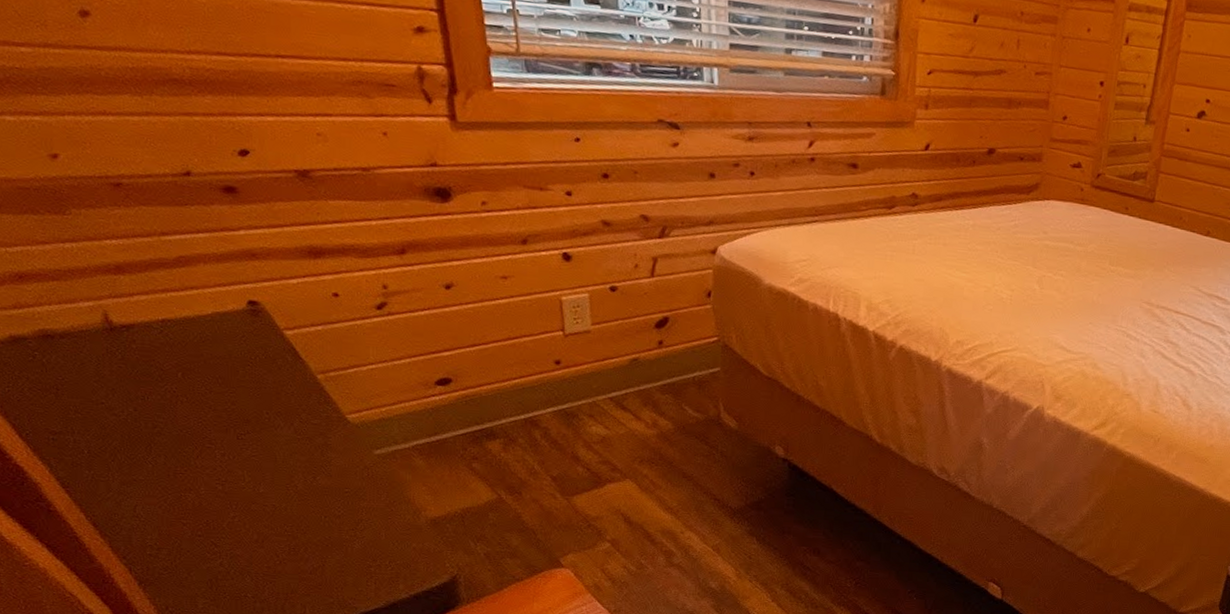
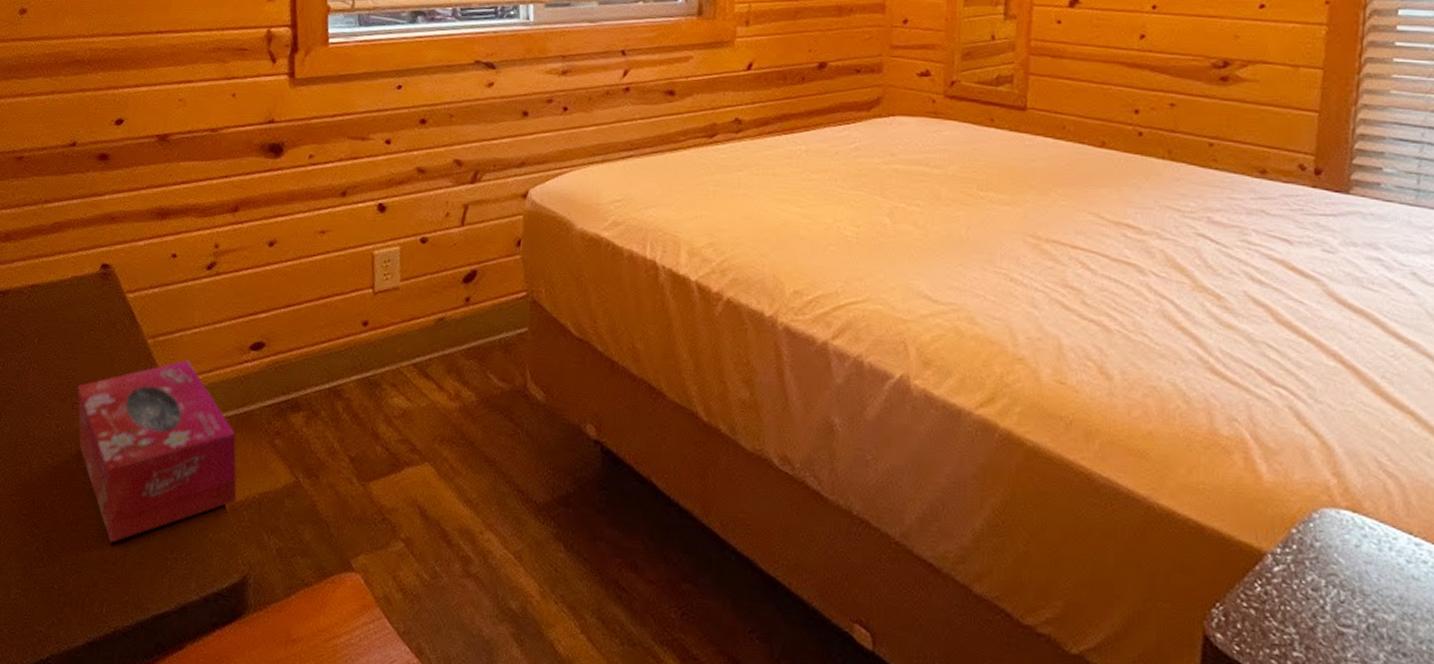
tissue box: none [241,394,438,556] -> present [77,360,237,543]

